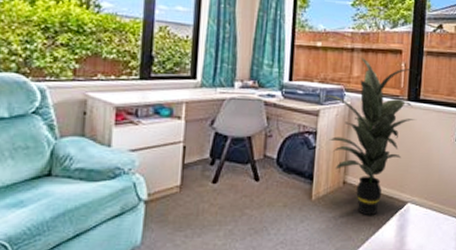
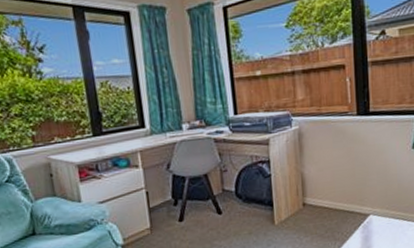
indoor plant: present [321,57,418,216] -> none [268,79,368,232]

